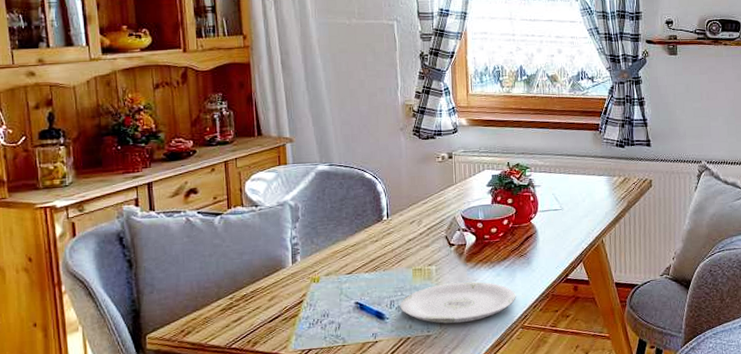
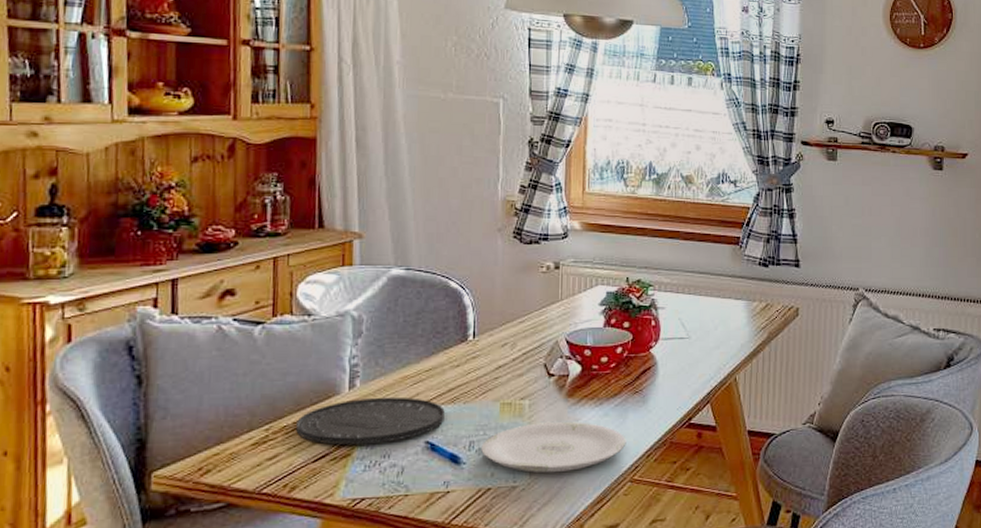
plate: none [254,268,369,308] -> present [296,396,445,446]

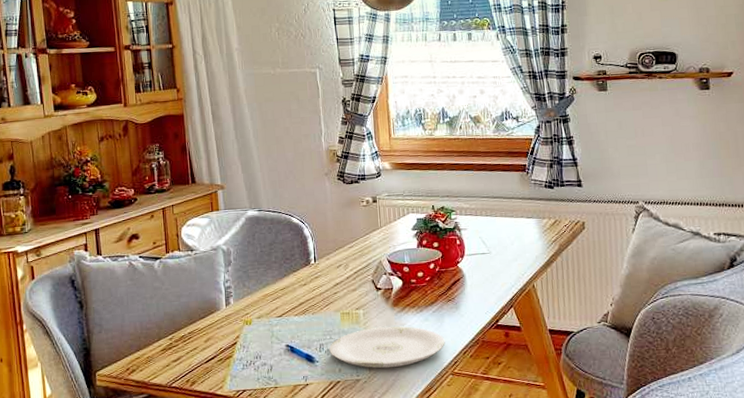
plate: present [296,396,445,446] -> none [191,310,299,350]

